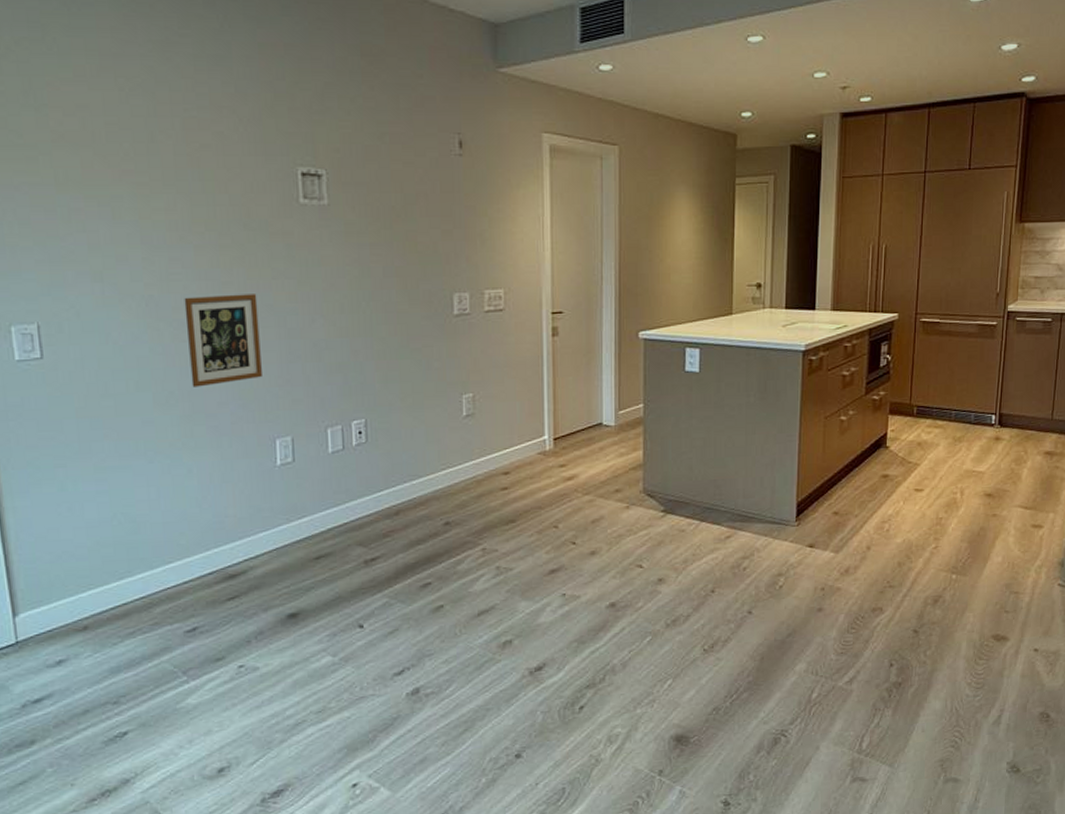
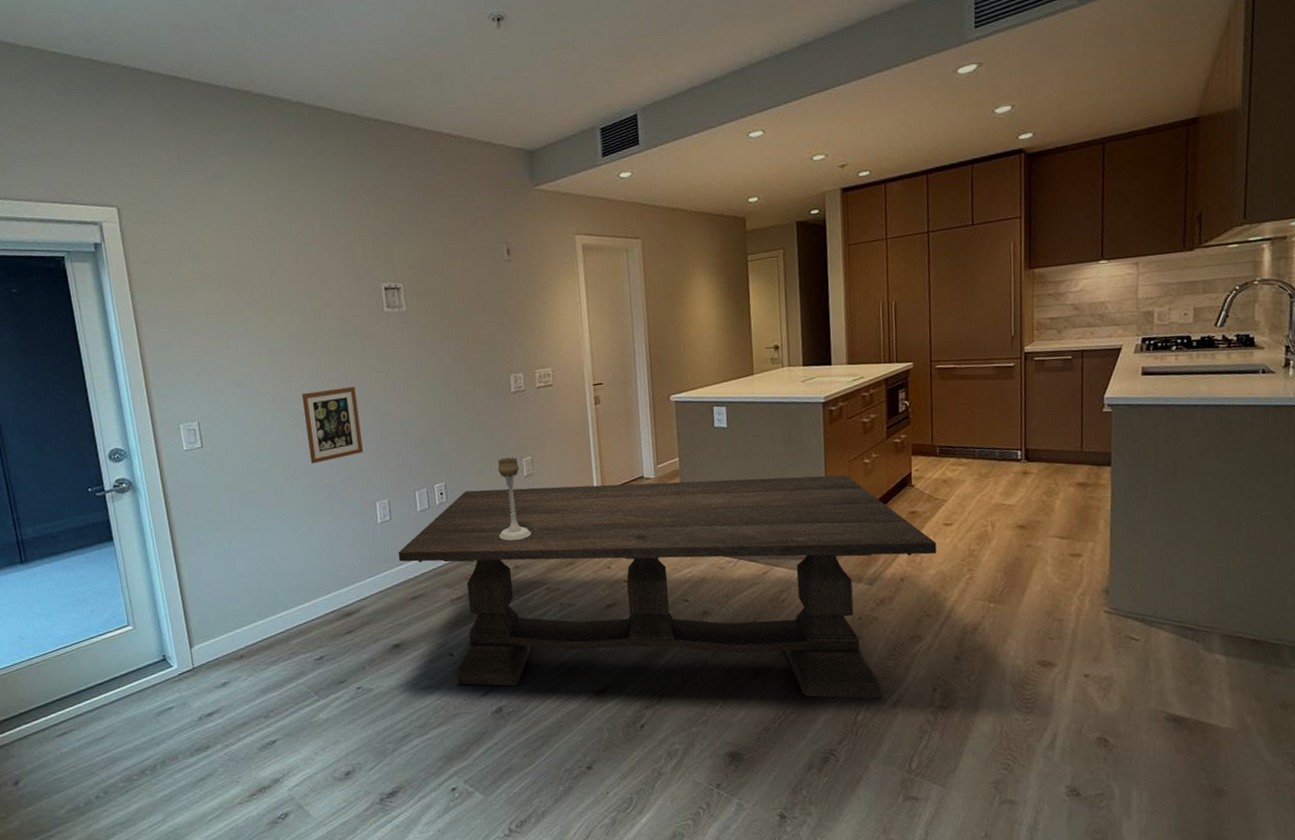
dining table: none [300,430,906,676] -> present [398,474,937,699]
candle holder: none [427,393,468,493] -> present [497,457,532,541]

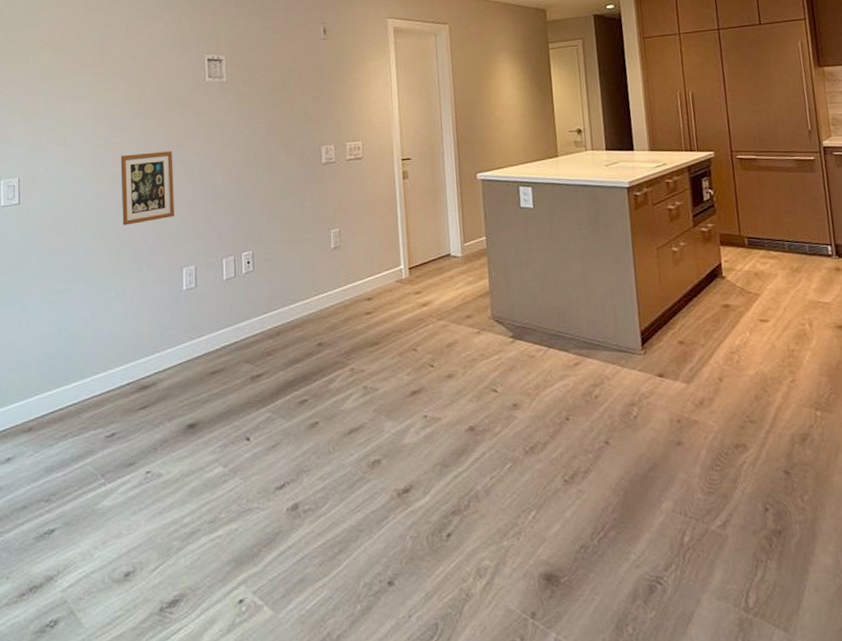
dining table: present [398,474,937,699] -> none [200,260,755,517]
candle holder: present [497,457,532,541] -> none [303,228,337,316]

